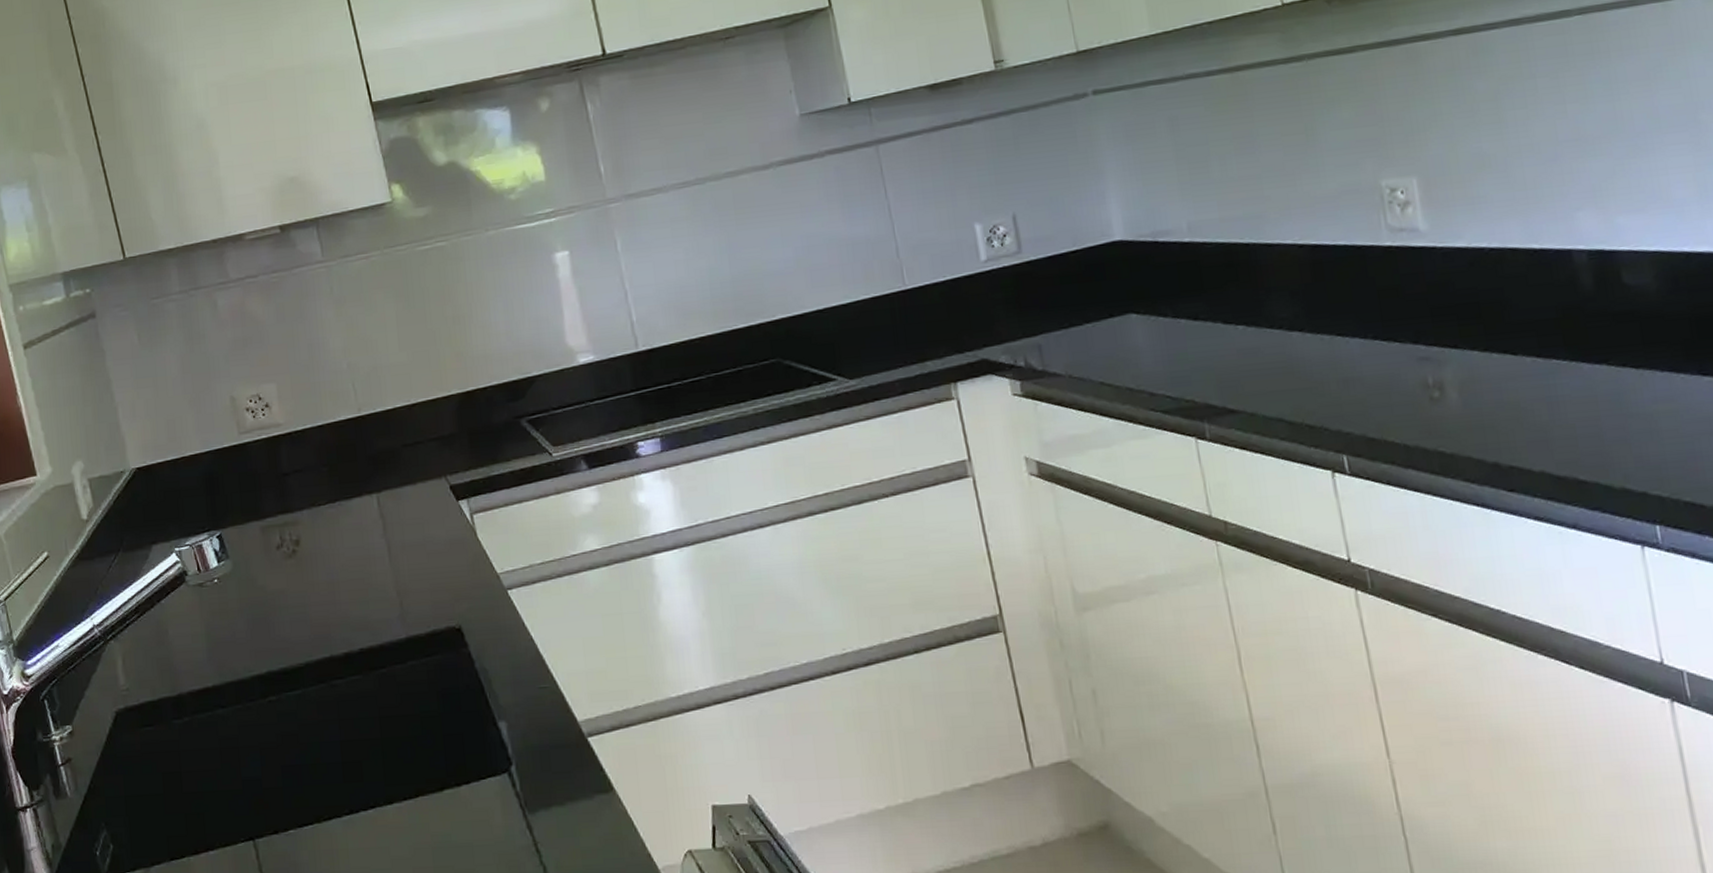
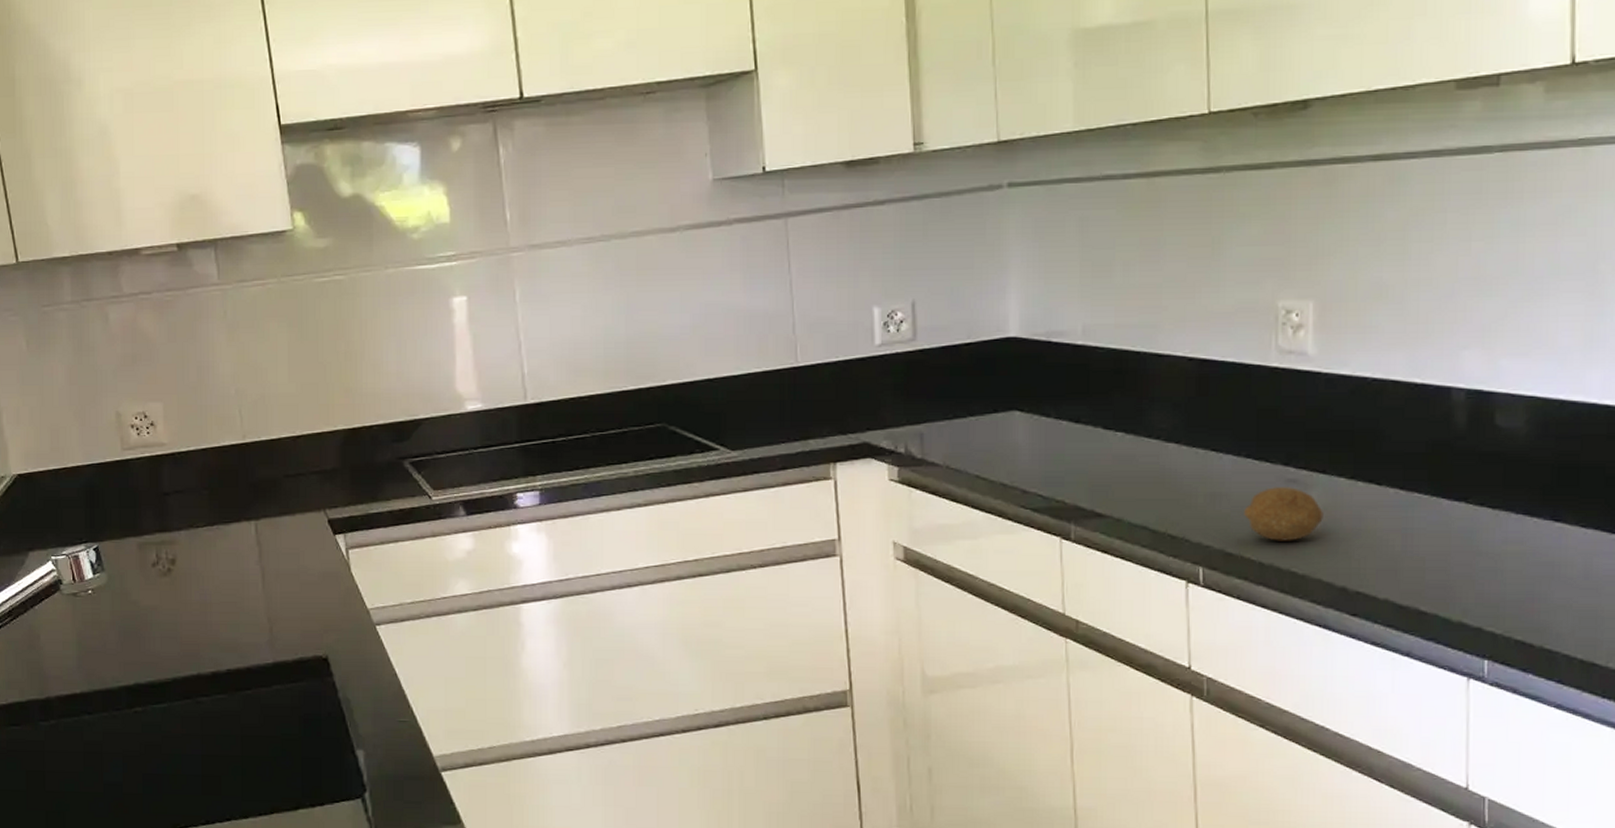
fruit: none [1380,365,1463,422] -> present [1244,487,1323,541]

